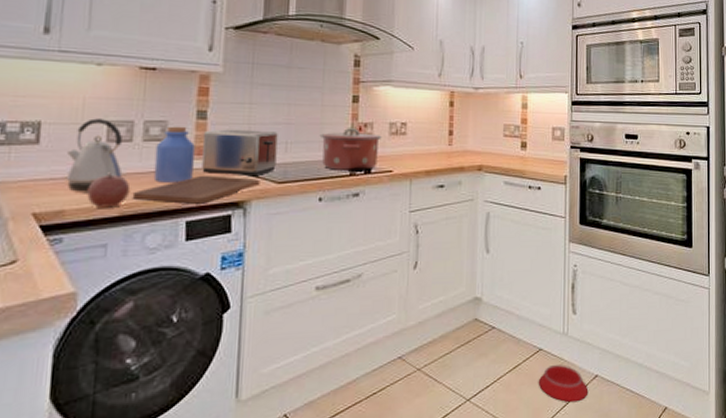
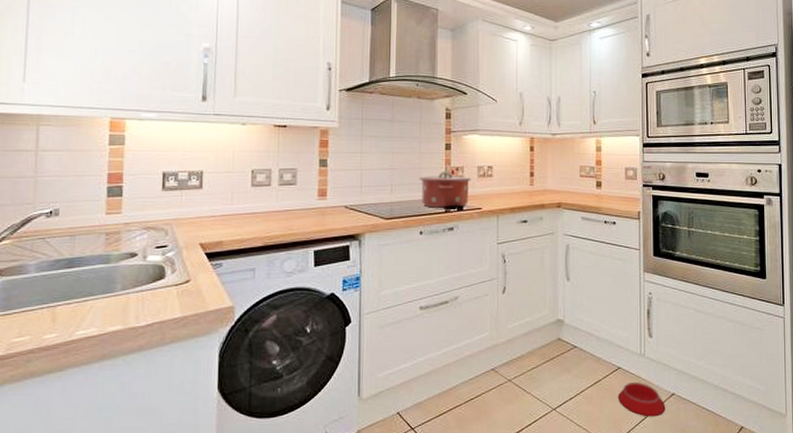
kettle: present [65,118,123,192] -> none [222,168,264,227]
fruit: present [87,172,131,208] -> none [238,211,271,239]
cutting board: present [132,175,260,204] -> none [272,212,372,236]
jar: present [153,126,195,183] -> none [288,172,319,219]
toaster: present [202,129,278,177] -> none [325,174,384,214]

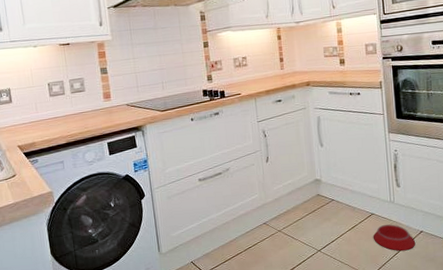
casserole: present [418,172,472,208] -> none [184,66,230,98]

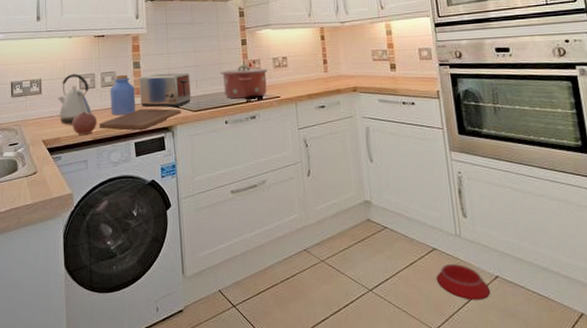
kettle: none [29,82,64,131] -> present [58,74,92,125]
fruit: none [45,116,70,139] -> present [72,110,98,135]
cutting board: none [71,109,150,132] -> present [99,108,181,130]
jar: none [79,80,106,119] -> present [110,74,135,116]
toaster: none [108,76,158,110] -> present [140,72,191,108]
casserole: none [184,66,230,98] -> present [220,65,269,99]

